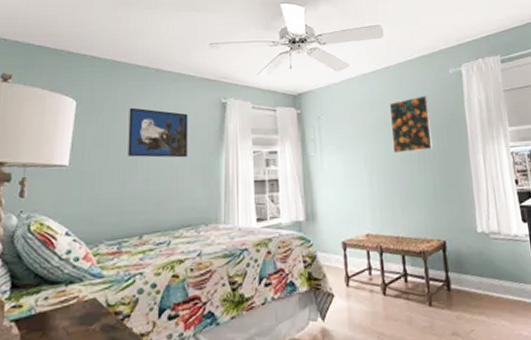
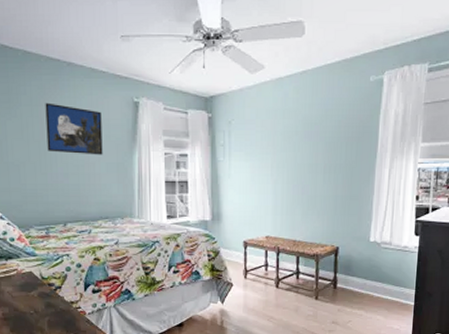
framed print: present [389,95,434,154] -> none [300,105,343,163]

